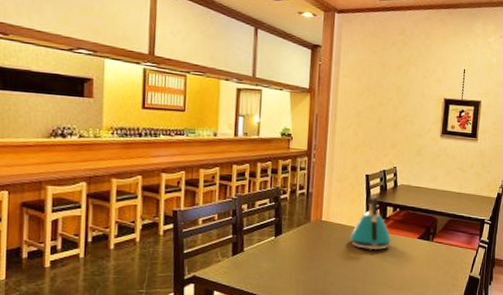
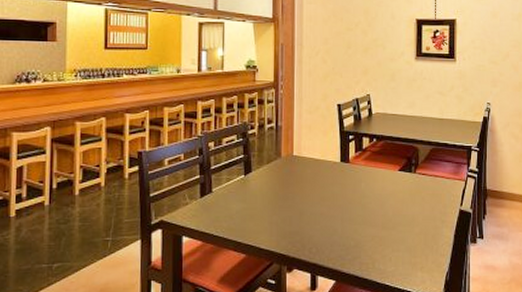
kettle: present [350,193,391,251] -> none [325,124,369,186]

